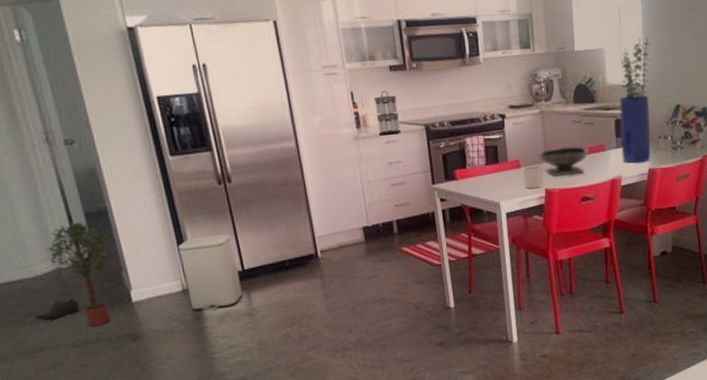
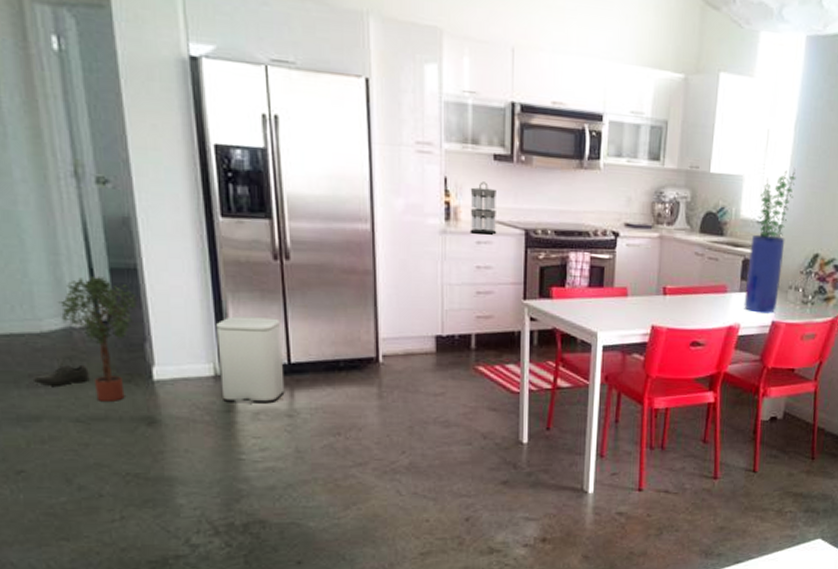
mug: present [522,165,544,189] -> none [628,296,652,323]
bowl: present [537,145,589,177] -> none [649,279,708,316]

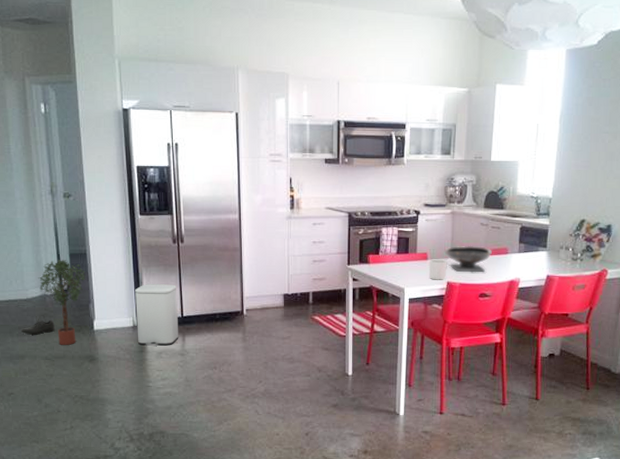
spice rack: present [470,181,497,235] -> none [308,179,328,218]
mug: none [628,296,652,323] -> present [428,259,447,280]
bowl: none [649,279,708,316] -> present [444,245,492,273]
vase: present [744,168,796,313] -> none [523,153,563,269]

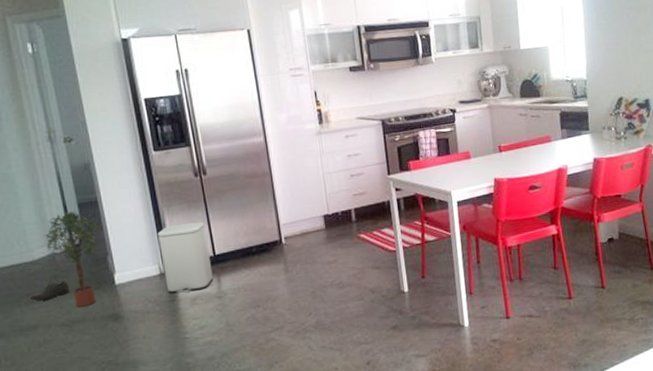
mug: present [428,259,447,280] -> none [472,156,493,179]
bowl: present [444,245,492,273] -> none [486,137,535,167]

